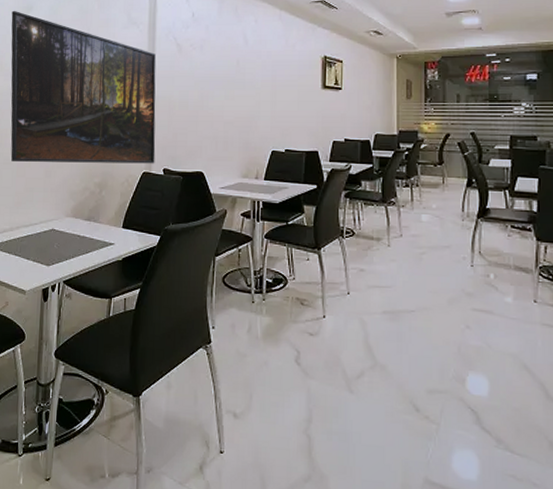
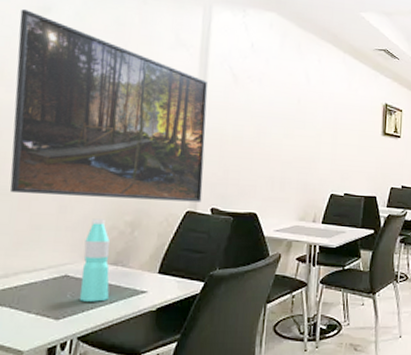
water bottle: none [63,181,85,252] -> present [79,218,110,302]

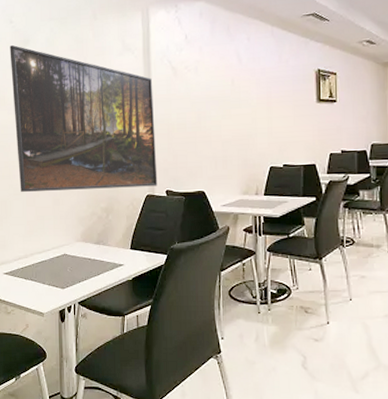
water bottle: present [79,218,110,302] -> none [75,207,96,274]

